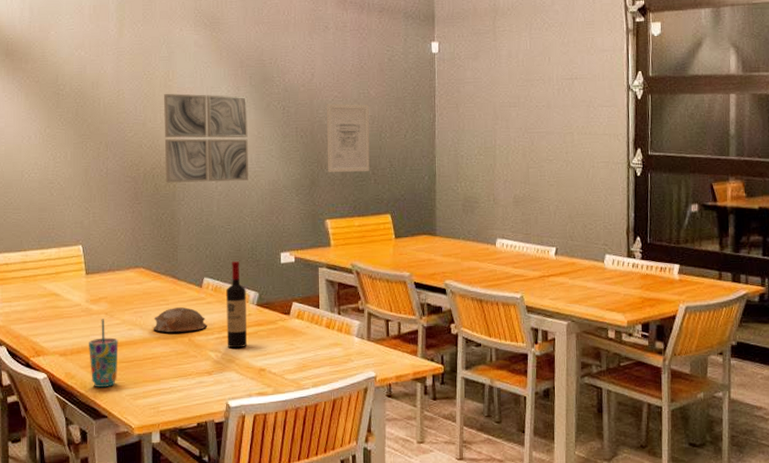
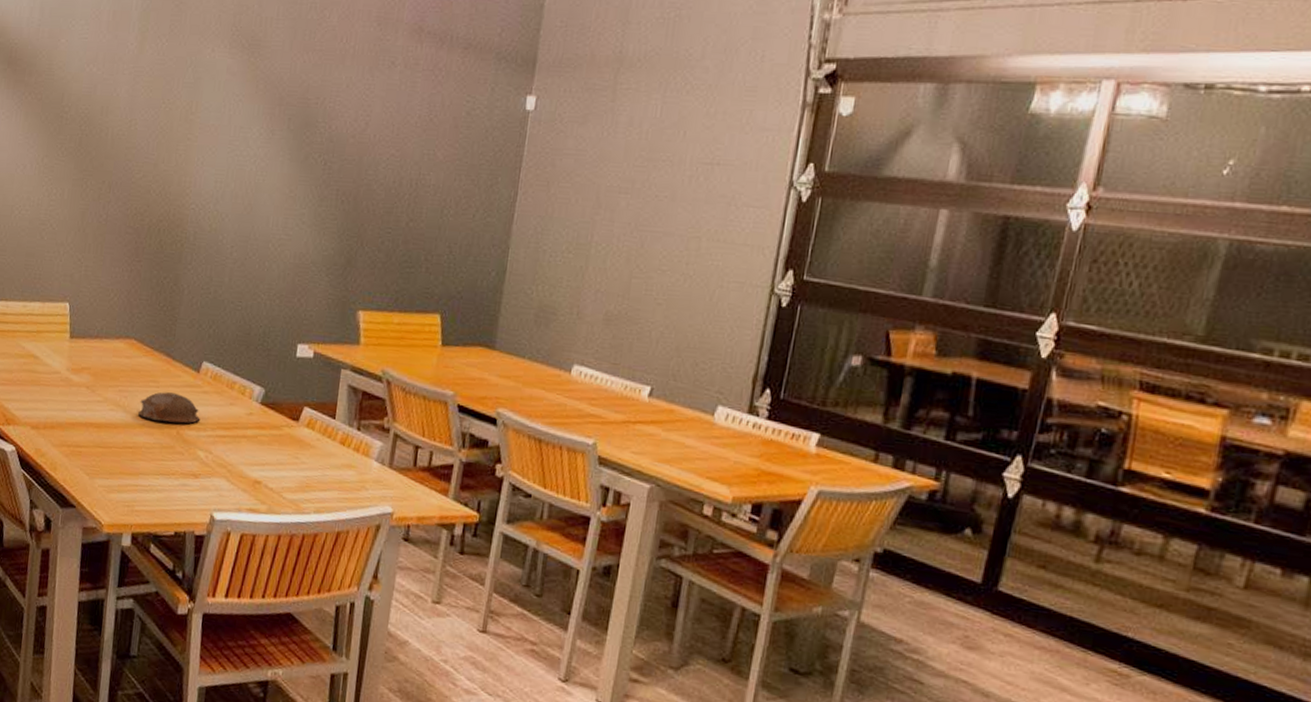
cup: present [89,319,118,387] -> none [62,392,98,473]
wall art: present [164,93,248,183] -> none [172,129,283,249]
wine bottle: present [226,261,247,349] -> none [220,346,251,452]
wall art: present [326,103,370,172] -> none [368,163,433,257]

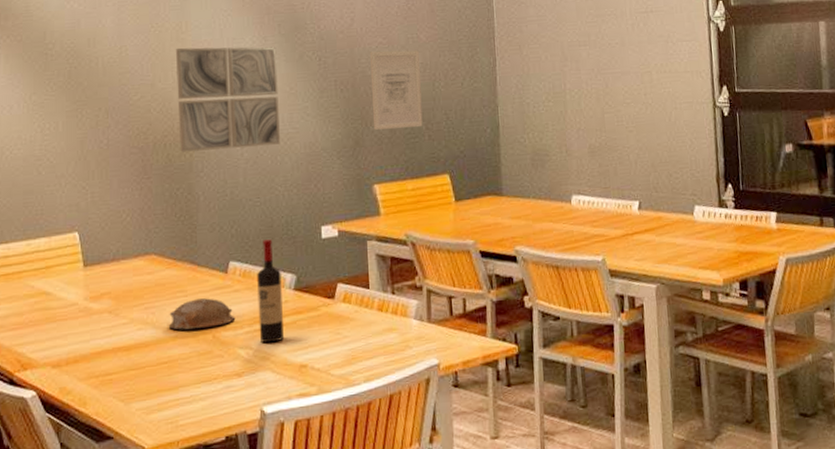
wall art: none [172,129,283,249] -> present [176,46,280,152]
wine bottle: none [220,346,251,452] -> present [257,239,284,343]
wall art: none [368,163,433,257] -> present [369,50,423,130]

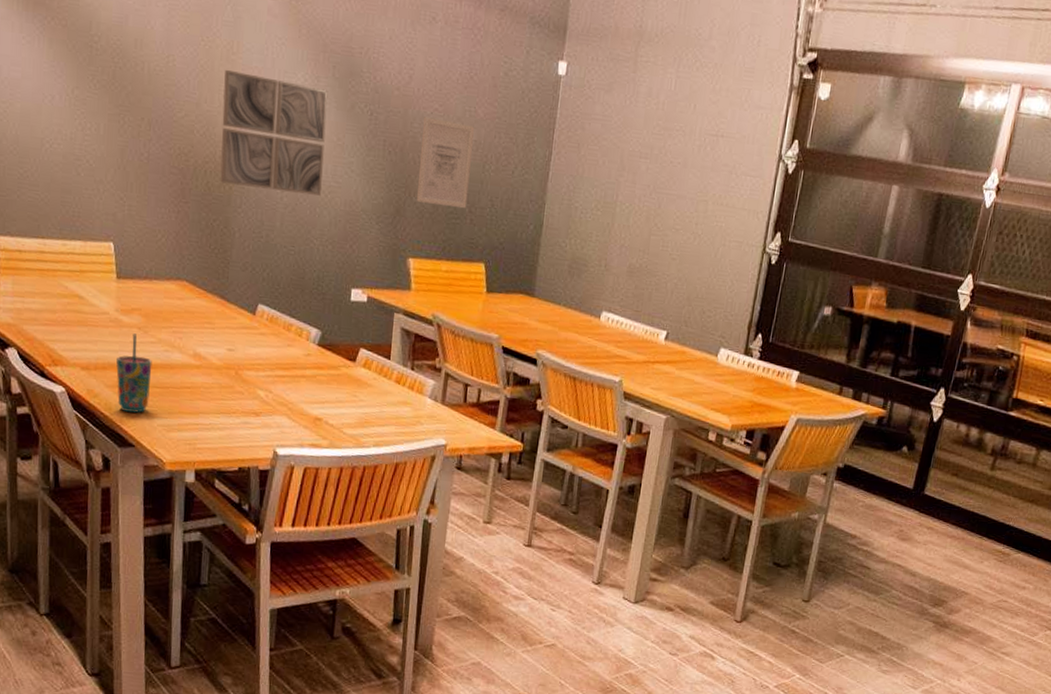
cup: none [89,318,126,403] -> present [116,333,152,413]
bowl: present [168,298,236,330] -> none [194,333,259,364]
wine bottle: present [257,239,284,343] -> none [279,290,307,391]

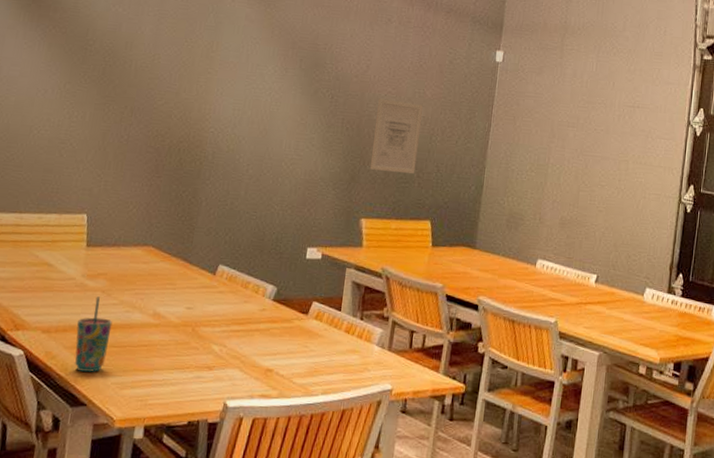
wall art: present [220,69,328,196] -> none [192,64,295,167]

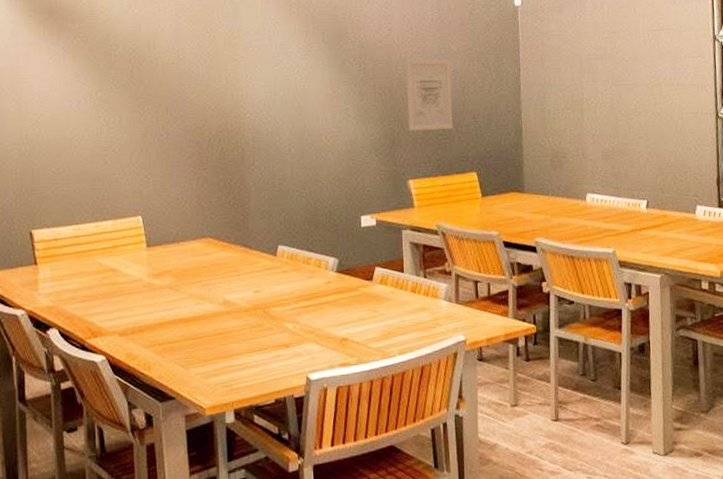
cup: present [74,296,113,372] -> none [152,293,186,367]

